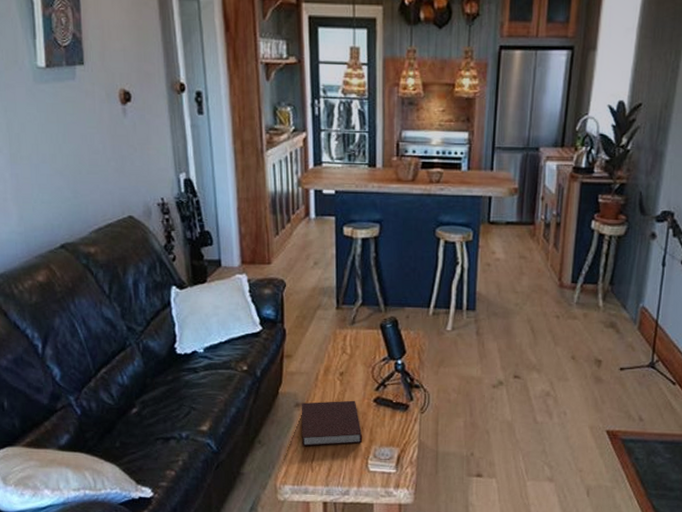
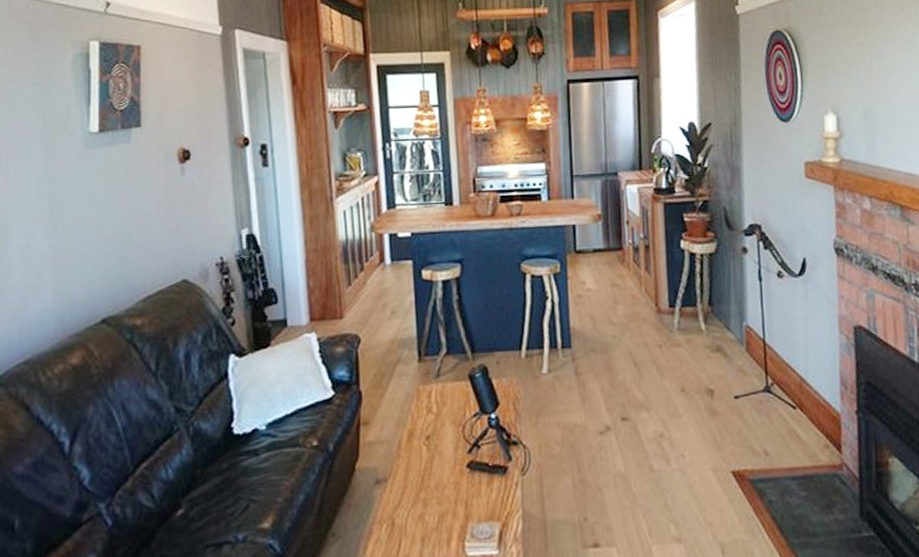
notebook: present [301,400,363,447] -> none [382,468,457,534]

